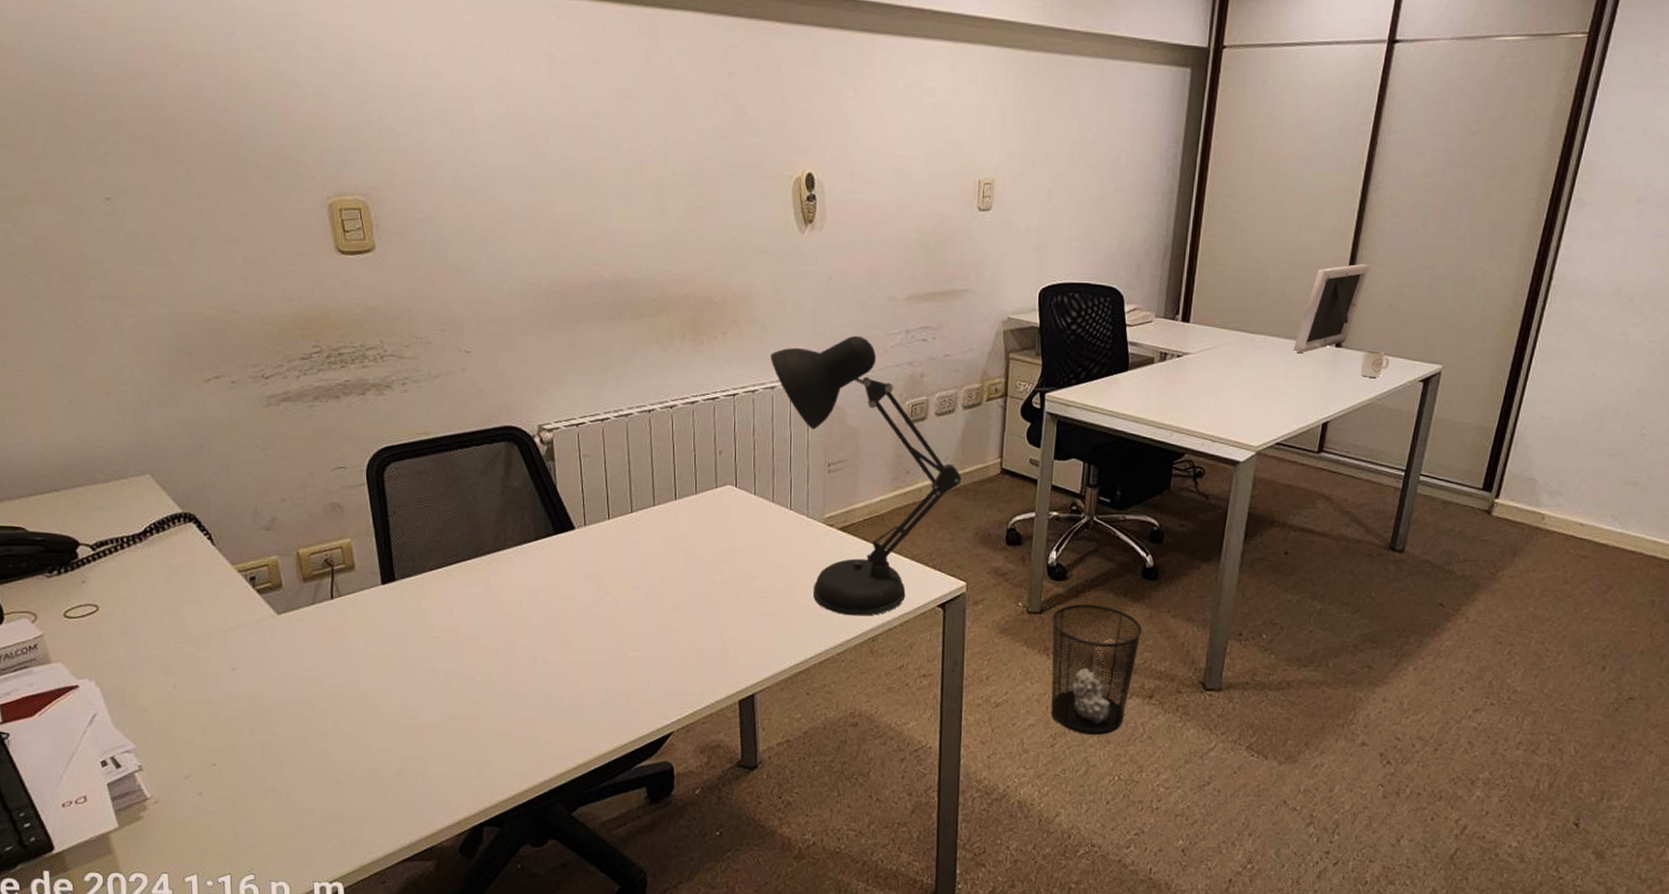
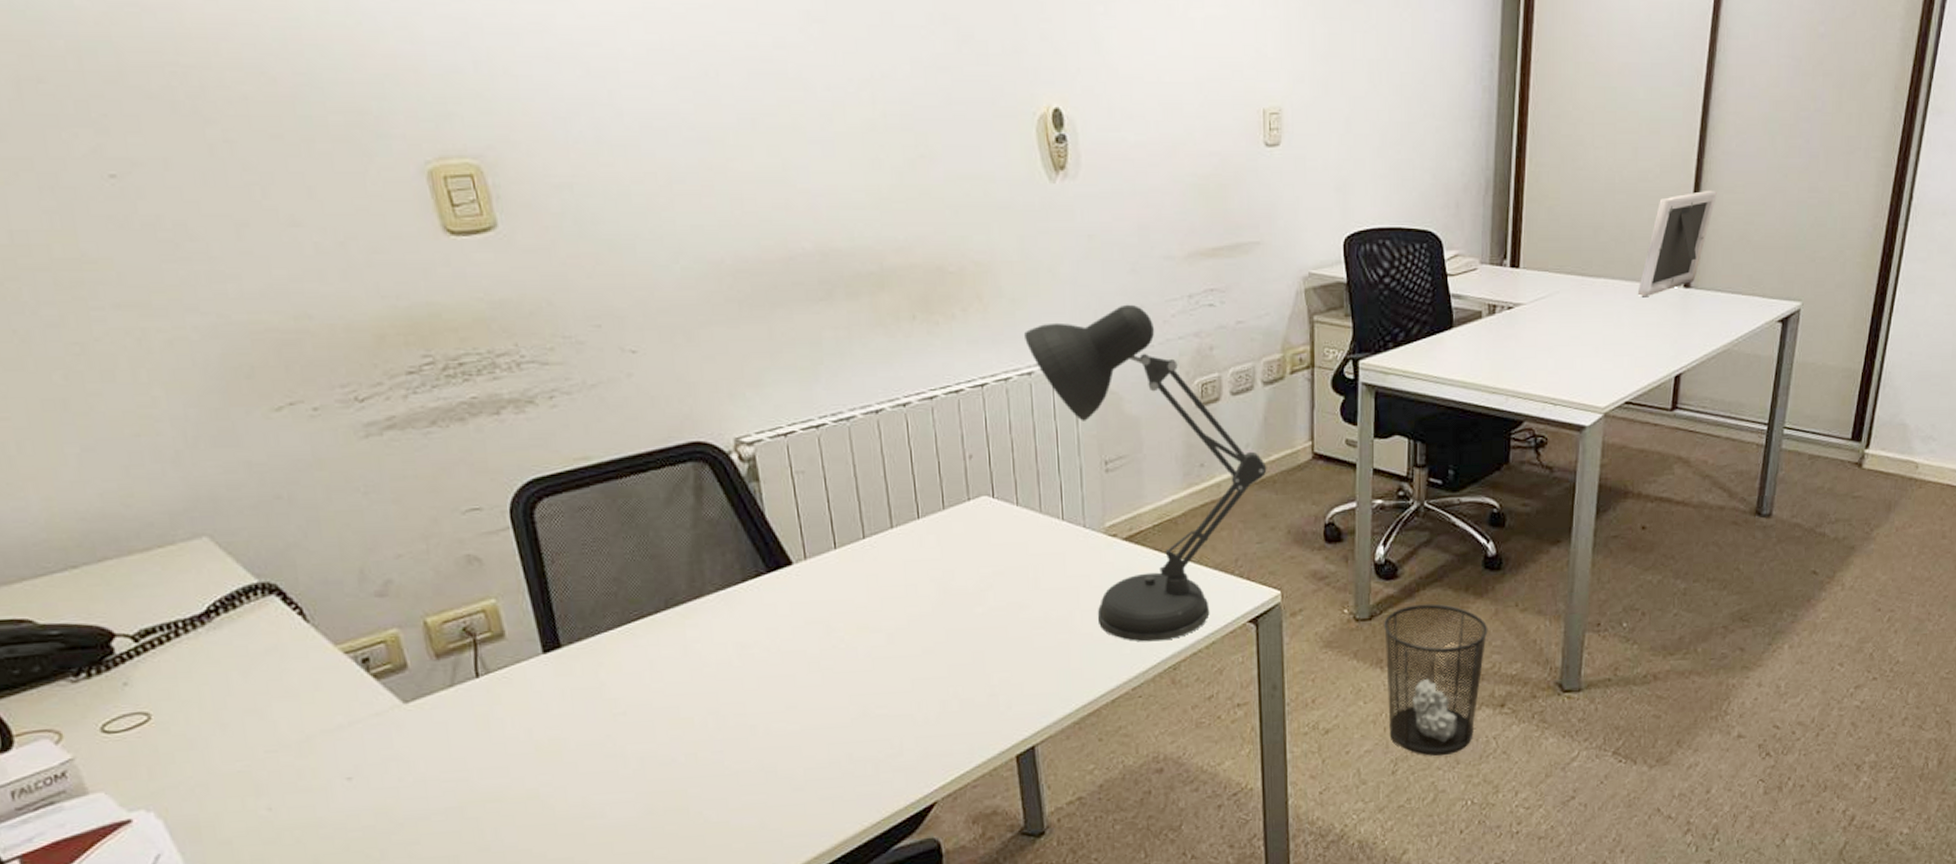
mug: present [1360,350,1390,378] -> none [1712,289,1744,320]

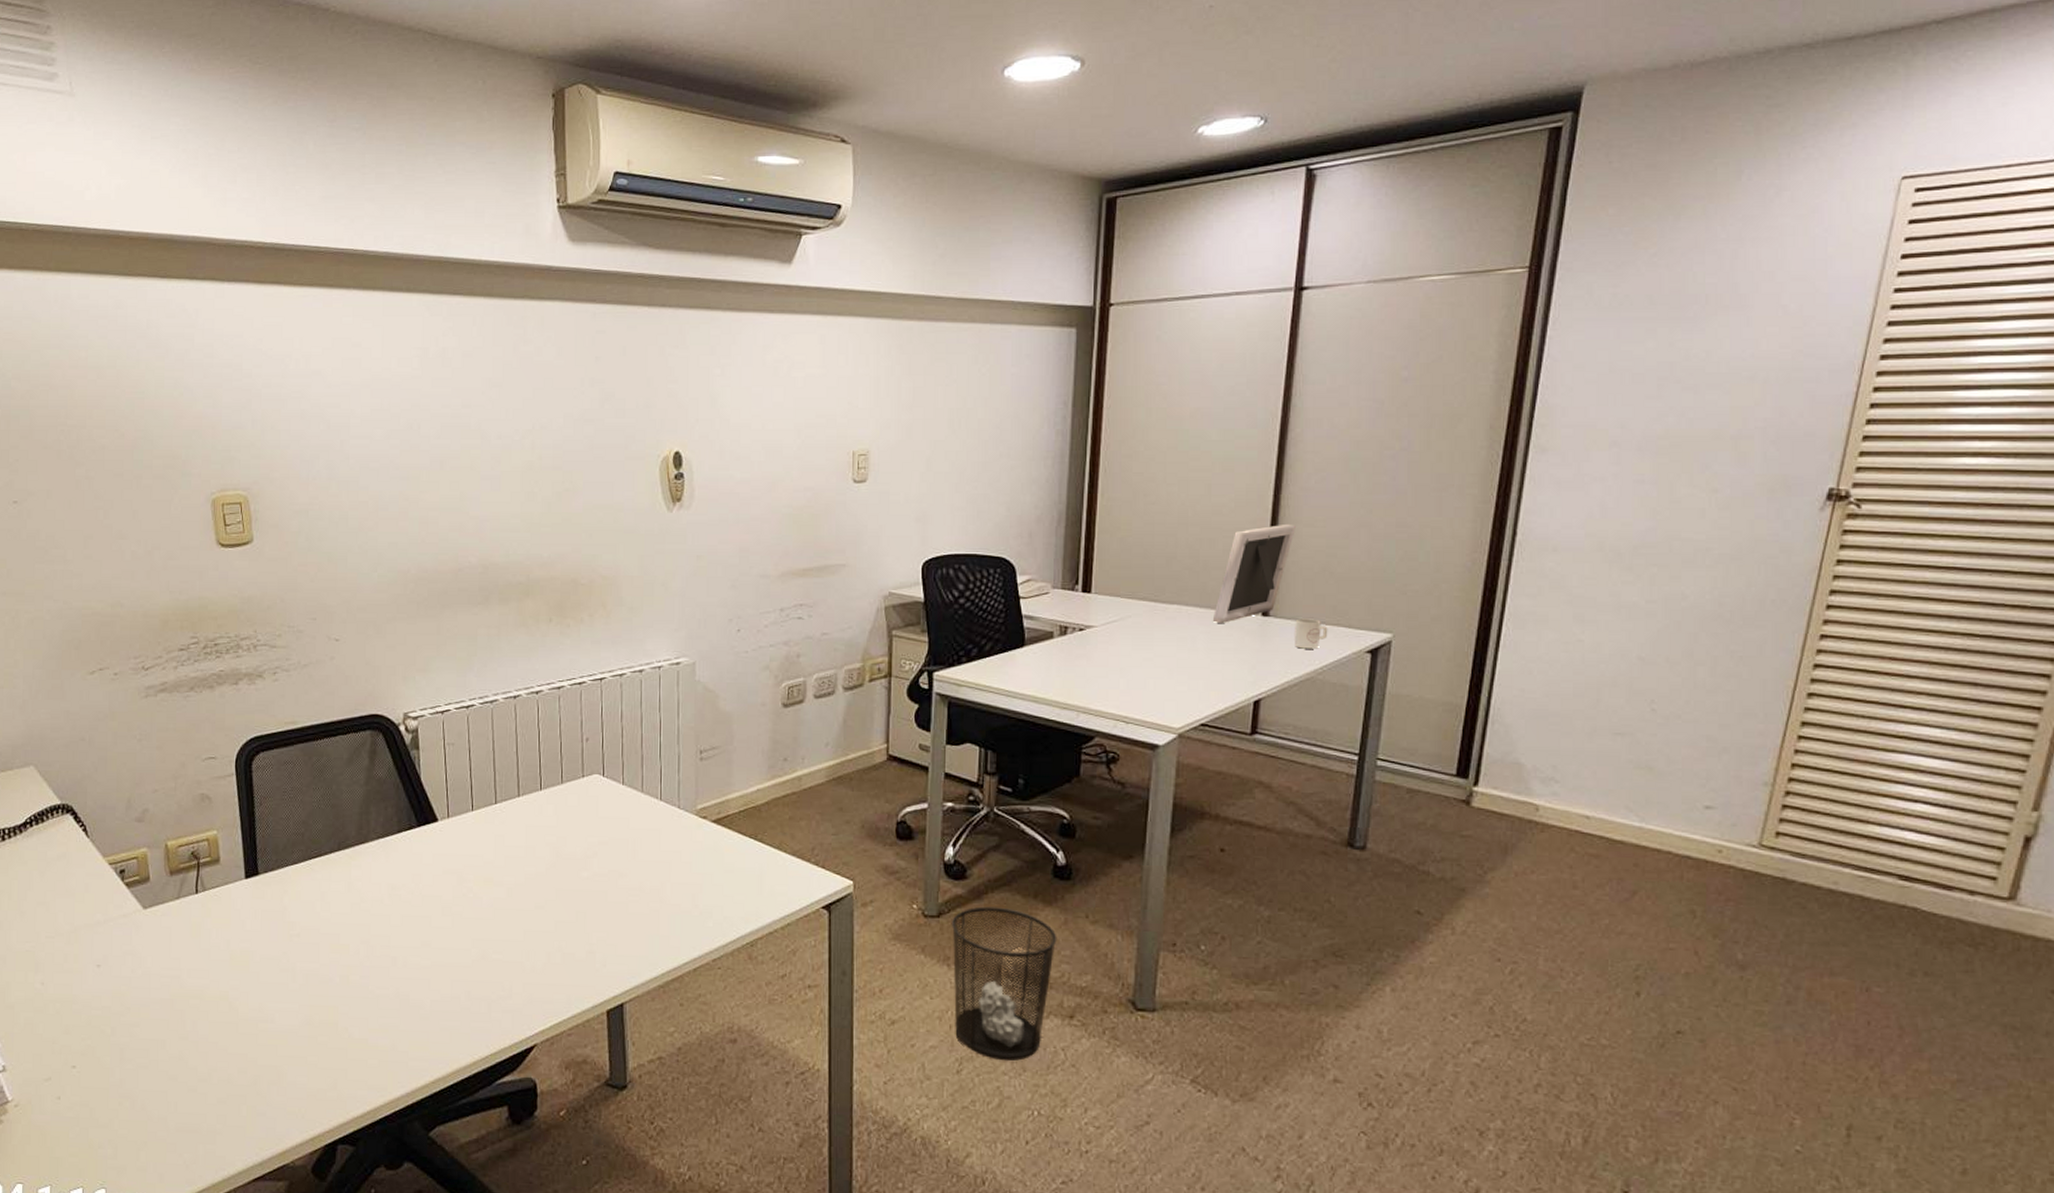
desk lamp: present [1025,304,1267,642] -> none [639,615,845,918]
mug: none [1712,289,1744,320] -> present [1294,618,1328,649]

